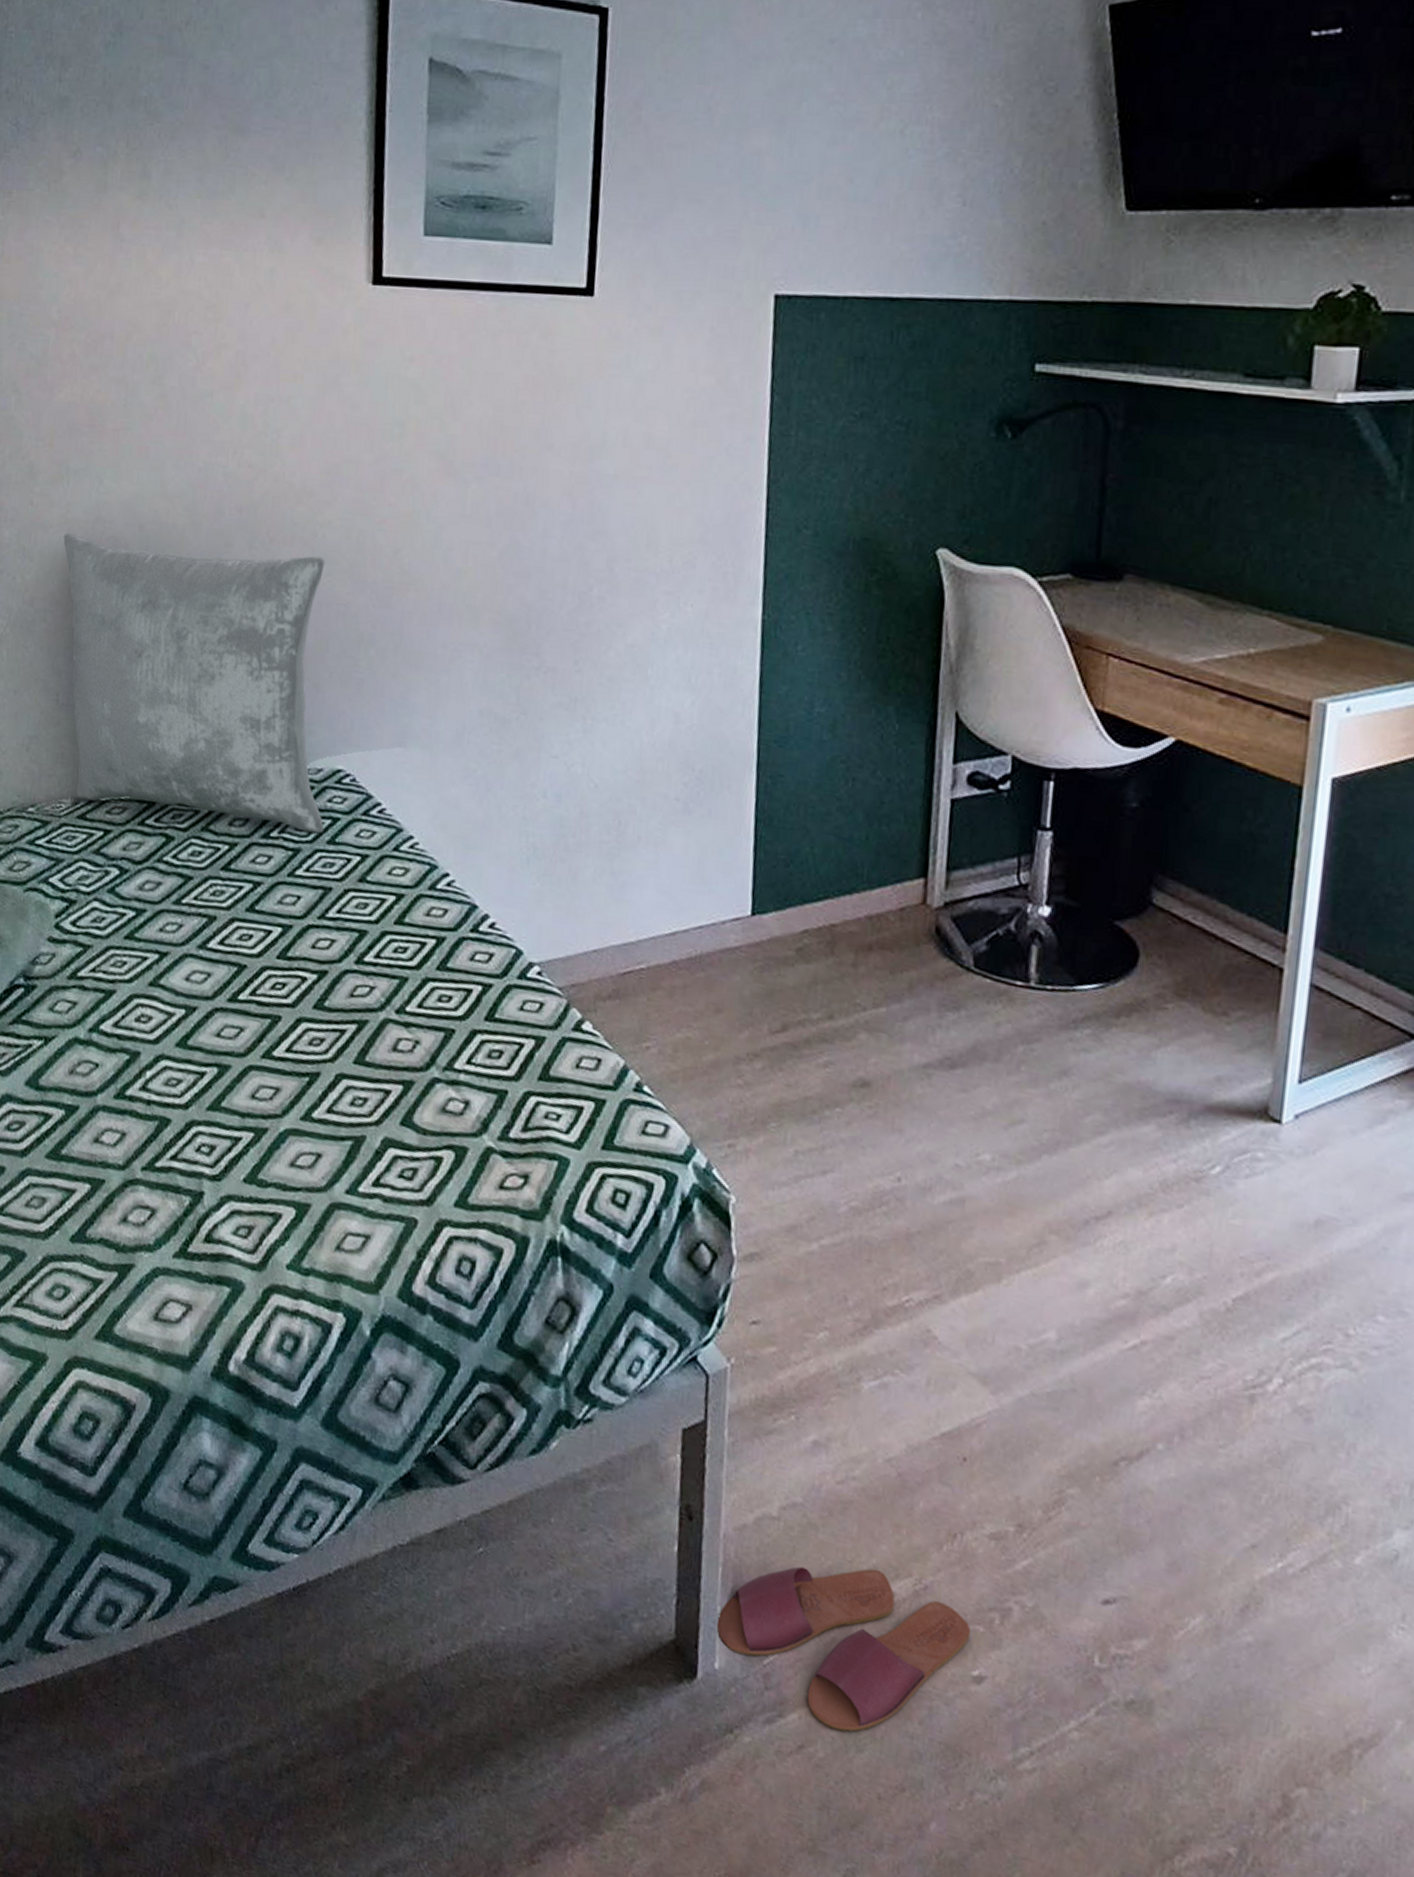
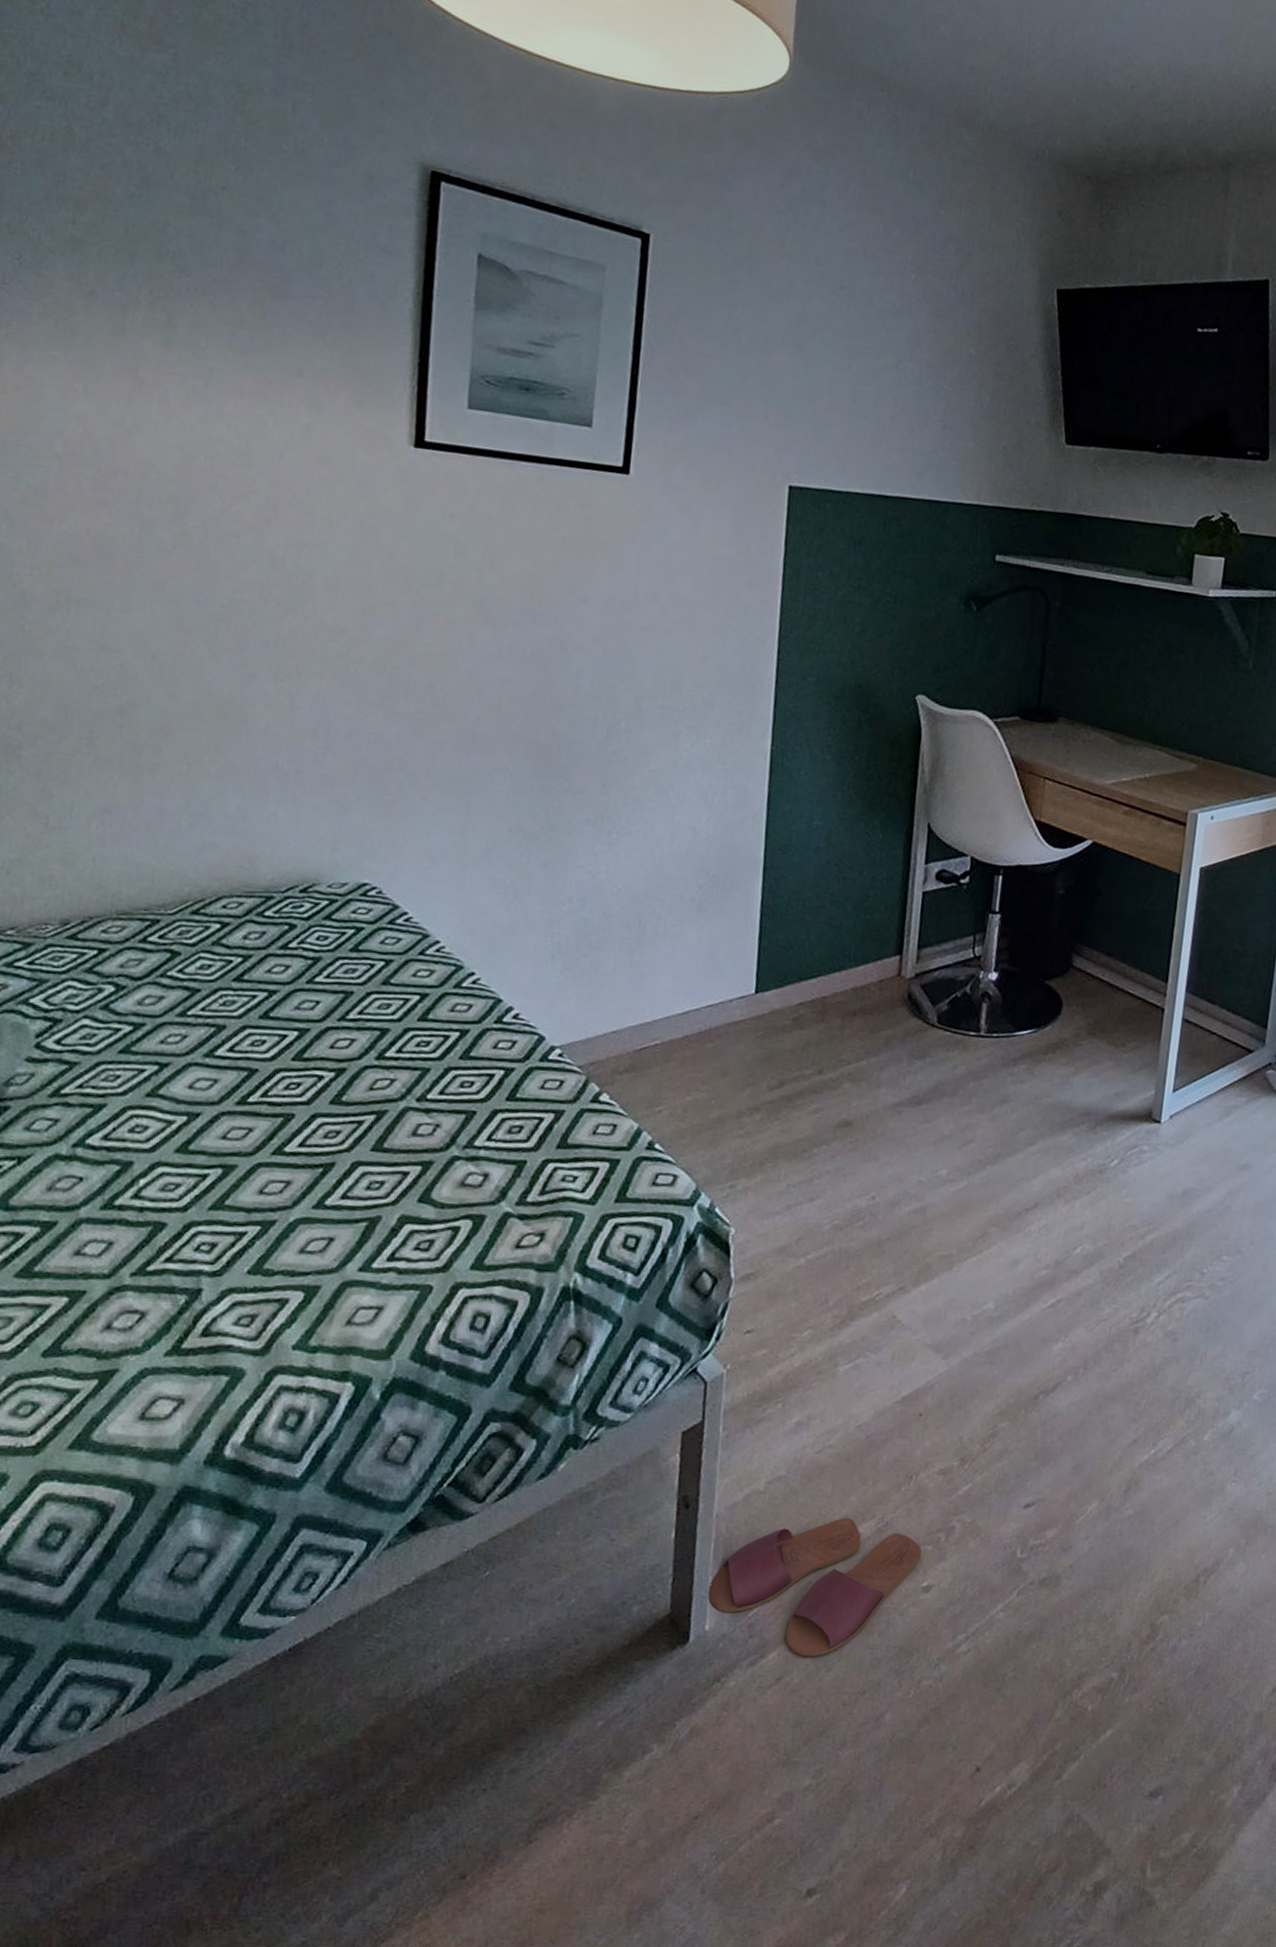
pillow: present [63,533,326,834] -> none [60,661,357,943]

